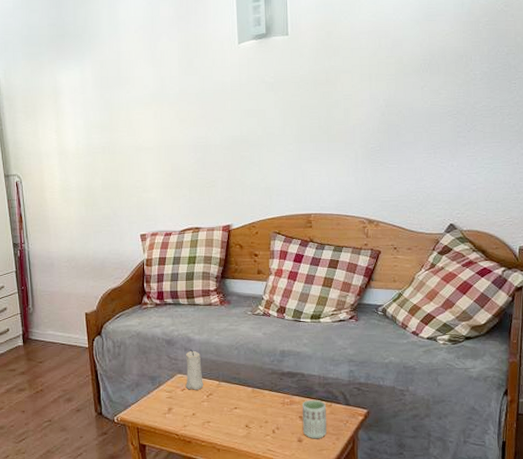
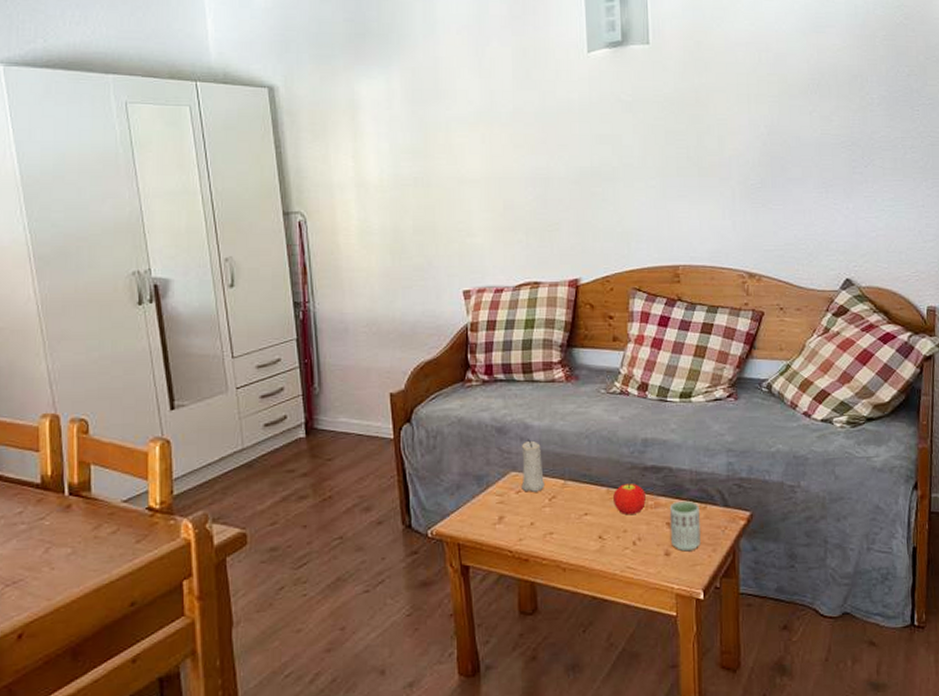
fruit: none [257,384,283,410] -> present [613,482,646,516]

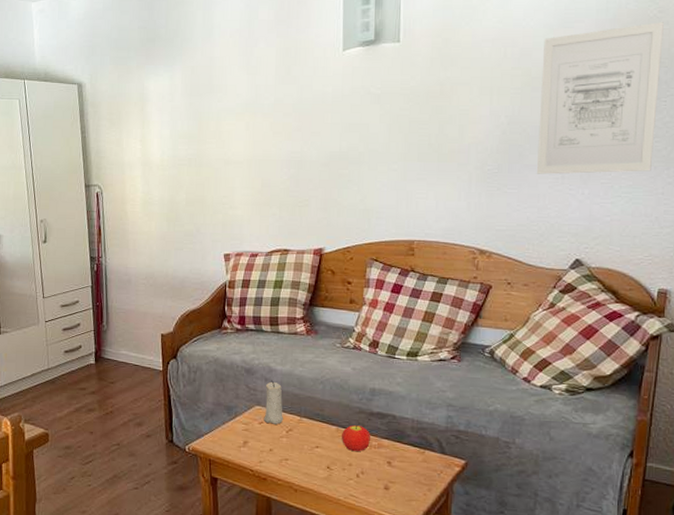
cup: present [669,500,701,552] -> none [390,444,418,488]
wall art: none [797,29,911,188] -> present [537,22,664,175]

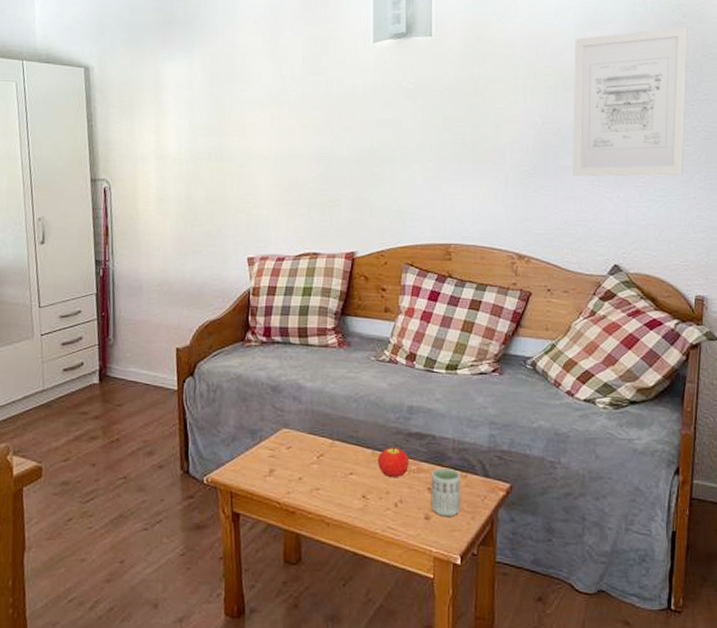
candle: present [264,380,283,425] -> none [292,399,314,449]
cup: none [390,444,418,488] -> present [431,467,460,517]

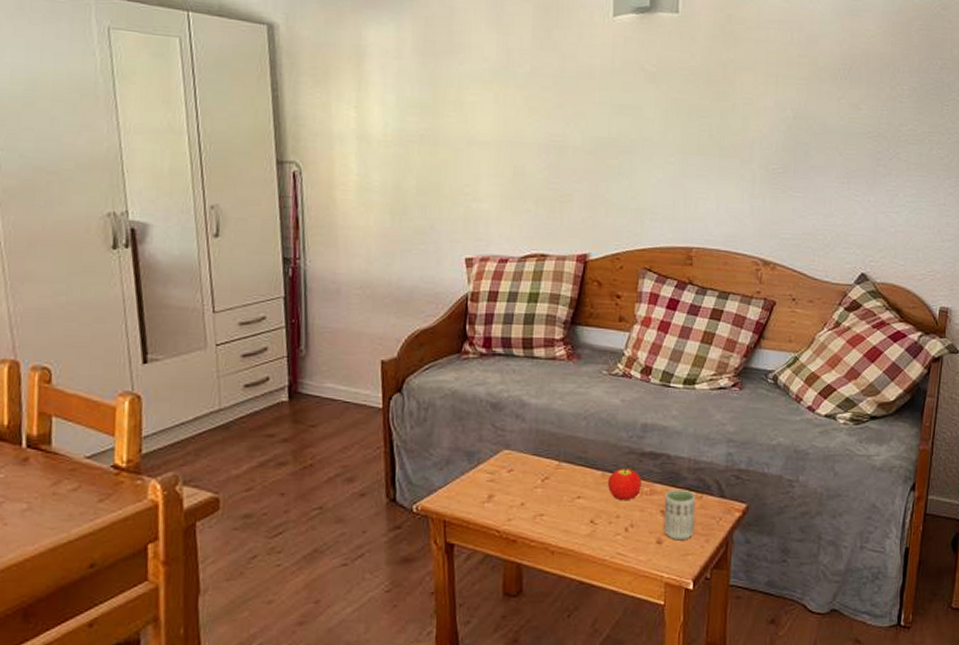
wall art: present [573,27,688,177] -> none [823,20,947,180]

